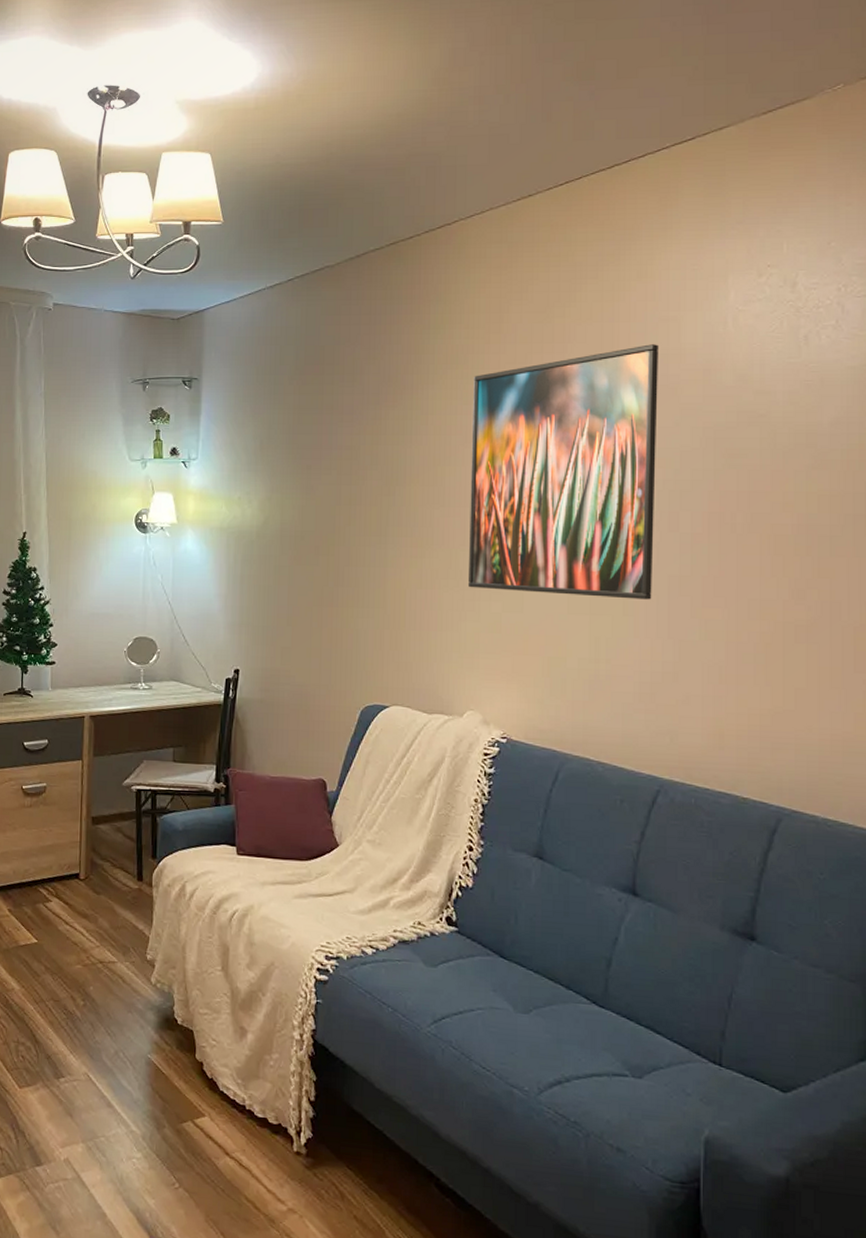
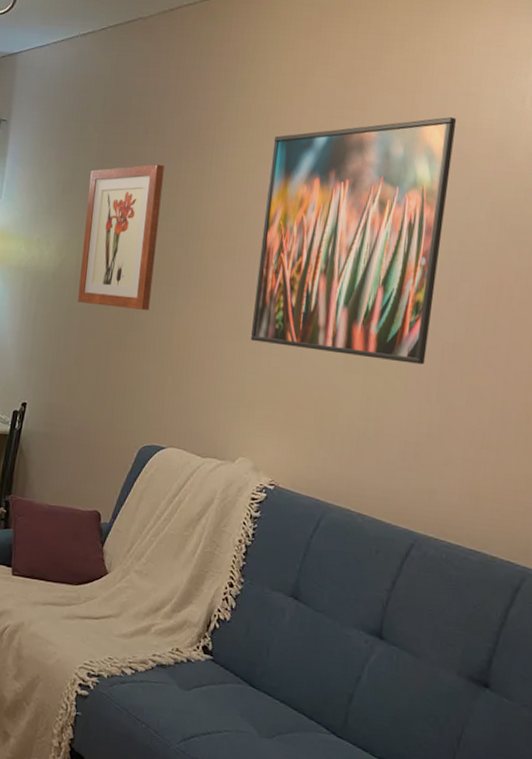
wall art: none [285,413,364,563] -> present [78,164,165,310]

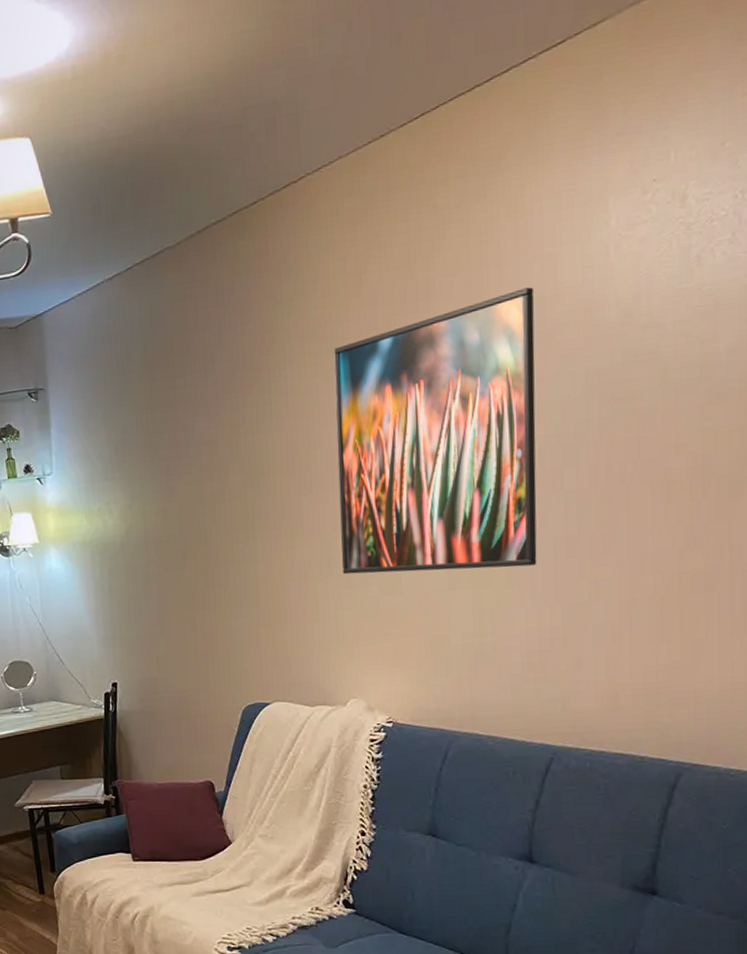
wall art: present [78,164,165,310] -> none [141,403,229,568]

